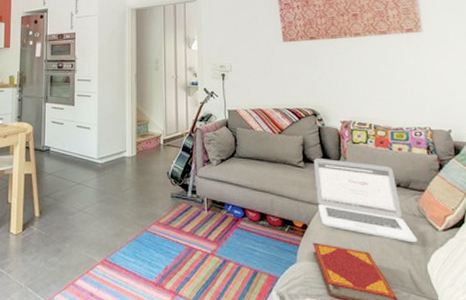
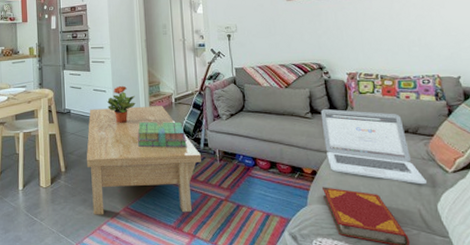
coffee table: none [63,147,188,268] -> present [86,106,201,215]
potted plant: none [90,123,121,165] -> present [106,85,136,124]
stack of books: none [121,164,174,194] -> present [137,121,187,148]

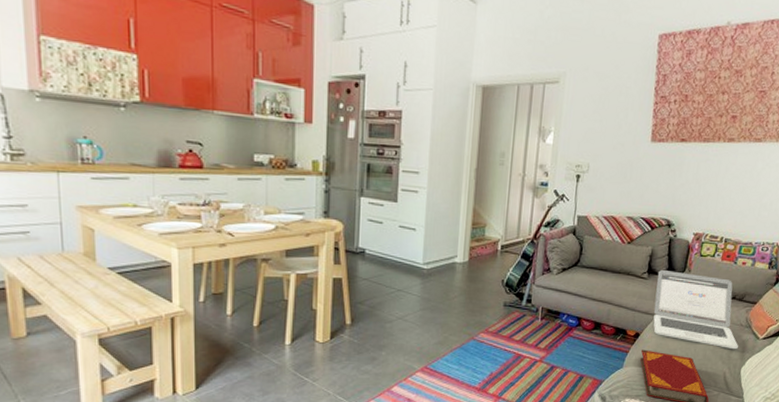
coffee table: present [86,106,201,215] -> none [380,250,521,375]
potted plant: present [106,85,136,124] -> none [415,224,453,271]
stack of books: present [137,121,187,148] -> none [449,271,508,303]

